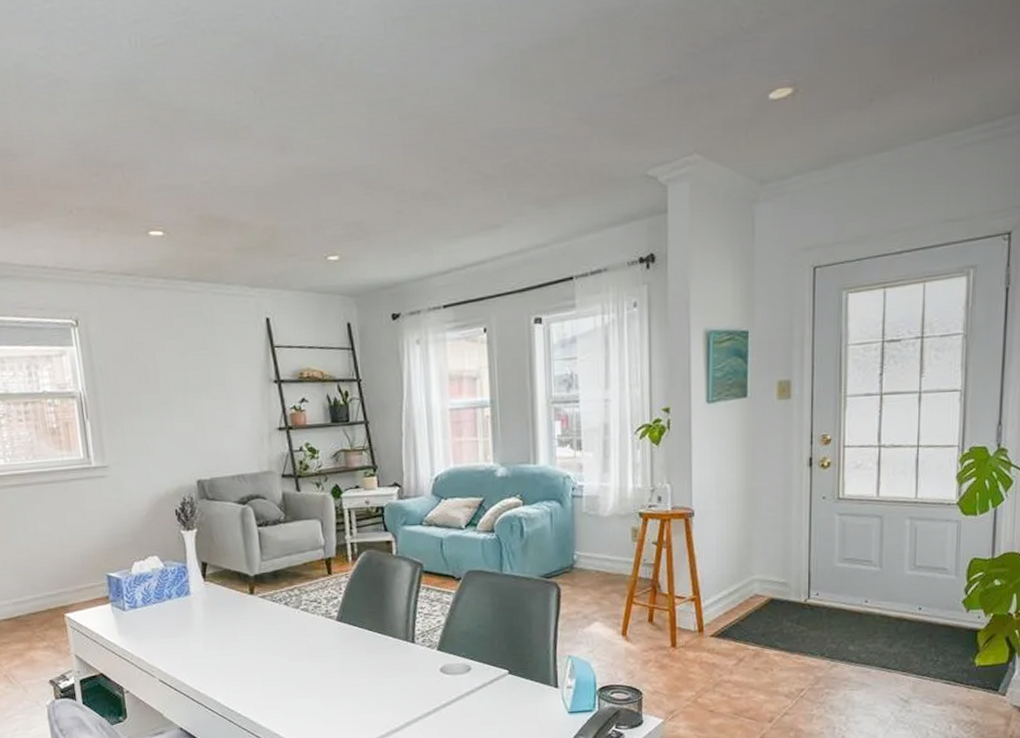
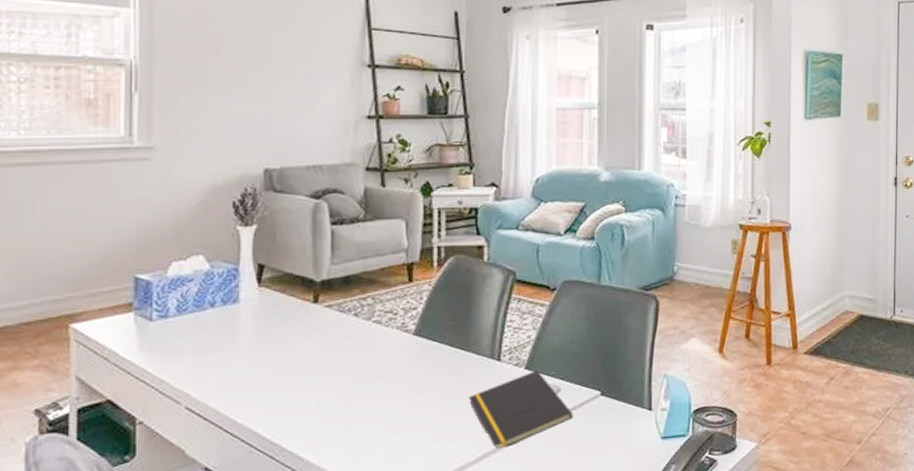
notepad: none [388,651,484,718] -> present [468,369,573,448]

